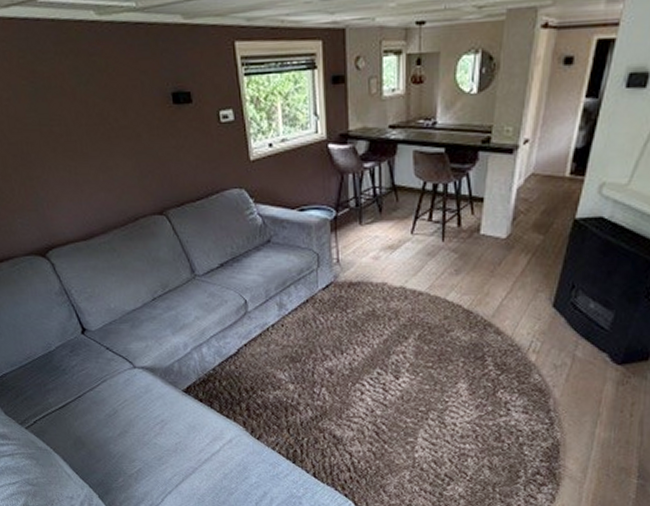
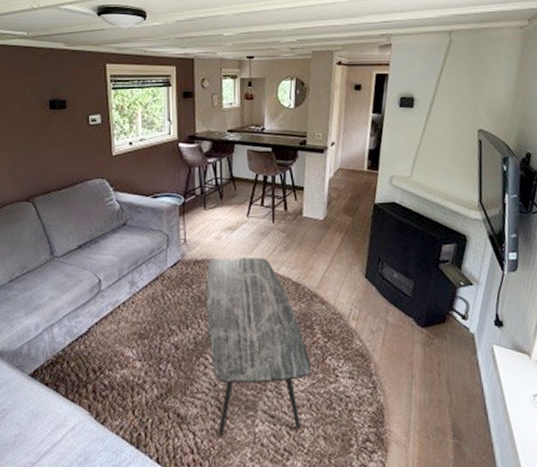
coffee table: none [362,281,481,459] -> present [206,257,312,437]

